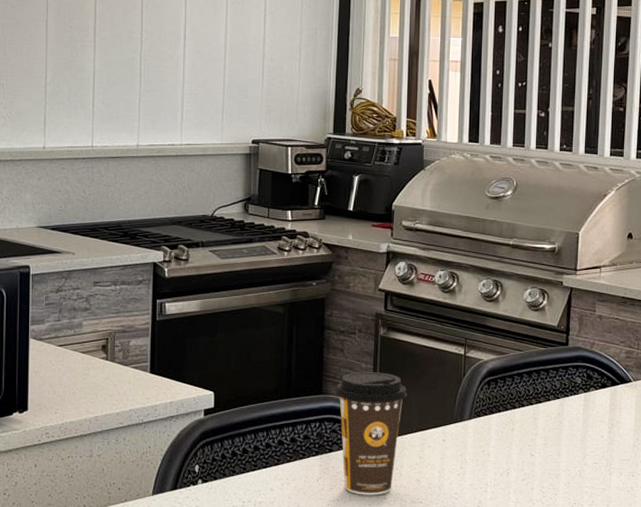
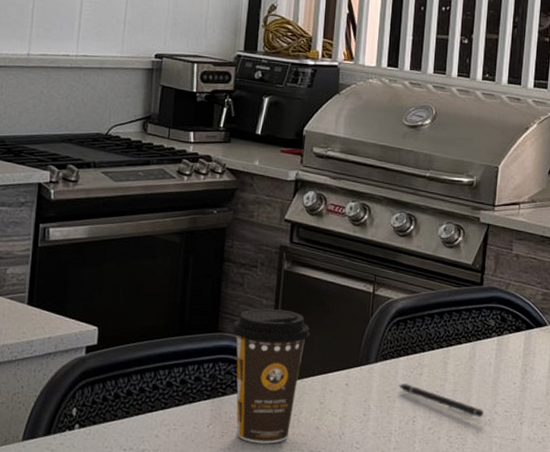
pen: none [491,439,575,470] -> present [398,384,484,418]

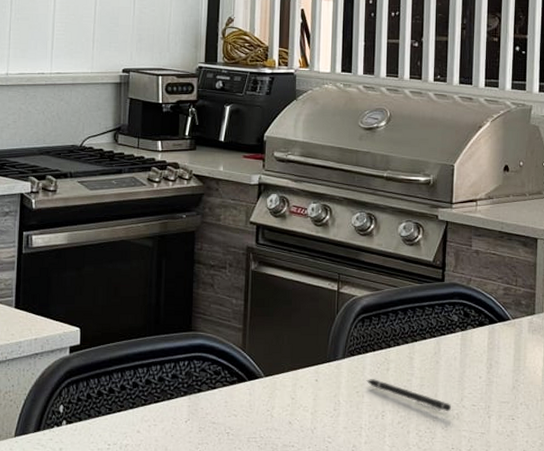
coffee cup: present [232,309,310,444] -> none [204,308,279,438]

